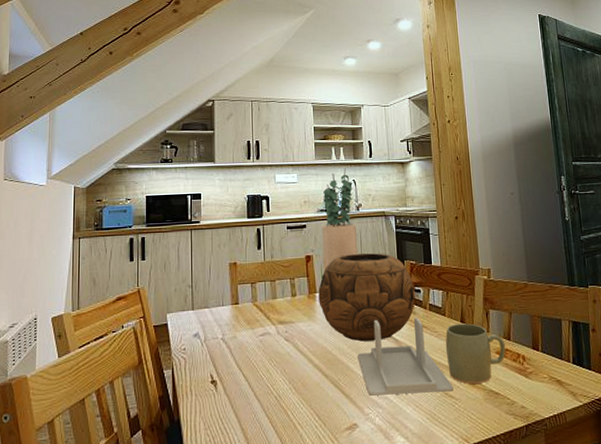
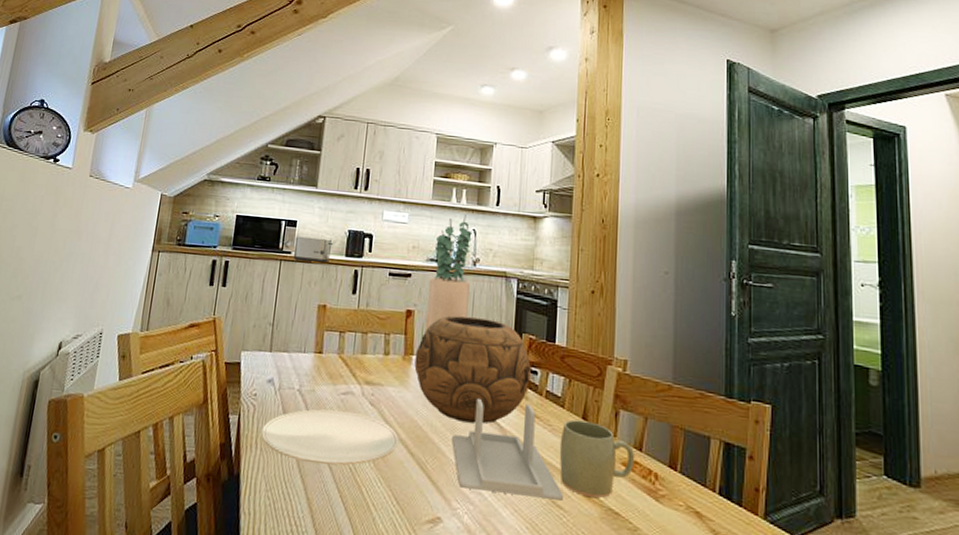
plate: none [195,349,314,399] -> present [261,409,399,466]
toaster: none [201,204,236,228] -> present [293,235,334,264]

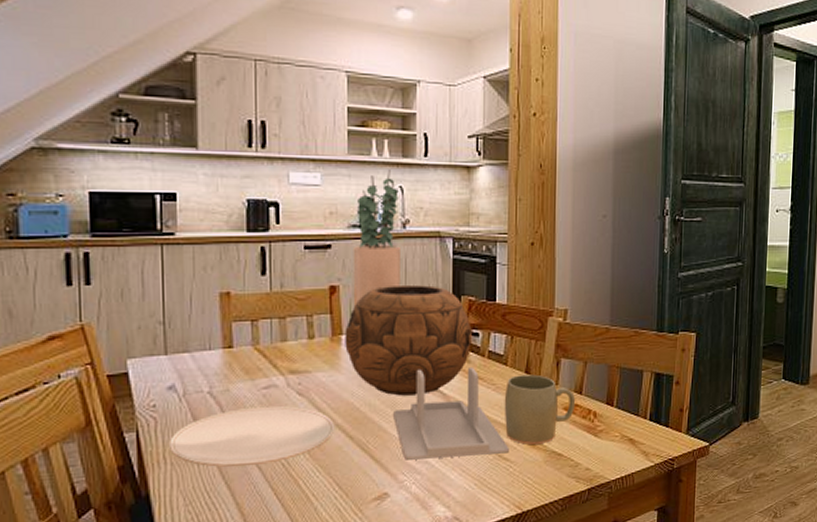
toaster: present [293,235,334,264] -> none [177,210,230,243]

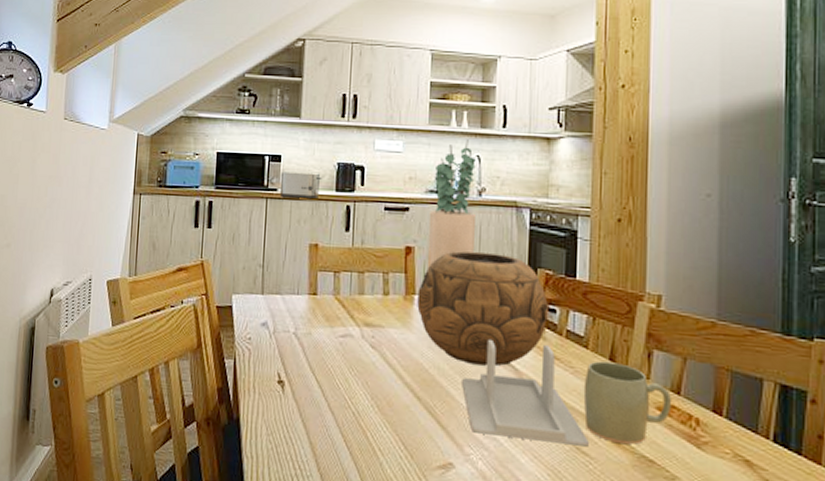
plate: present [170,405,335,468] -> none [259,352,404,410]
toaster: none [177,210,230,243] -> present [279,170,322,200]

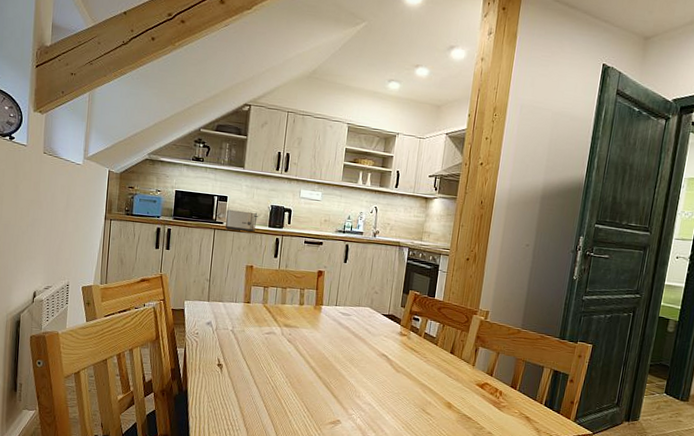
decorative bowl: present [417,251,548,366] -> none [323,275,415,356]
vase: present [427,139,477,268] -> none [332,194,374,287]
napkin holder: present [462,338,589,447] -> none [350,337,431,409]
mug: present [583,361,672,445] -> none [430,353,487,408]

